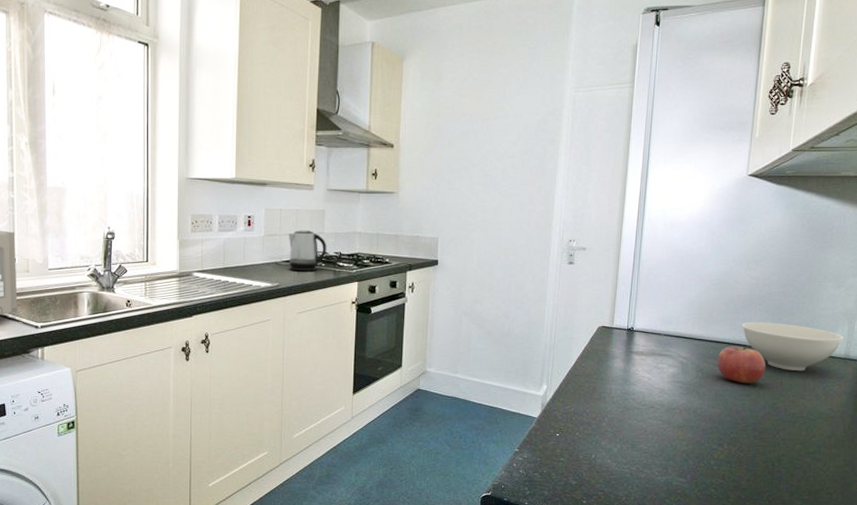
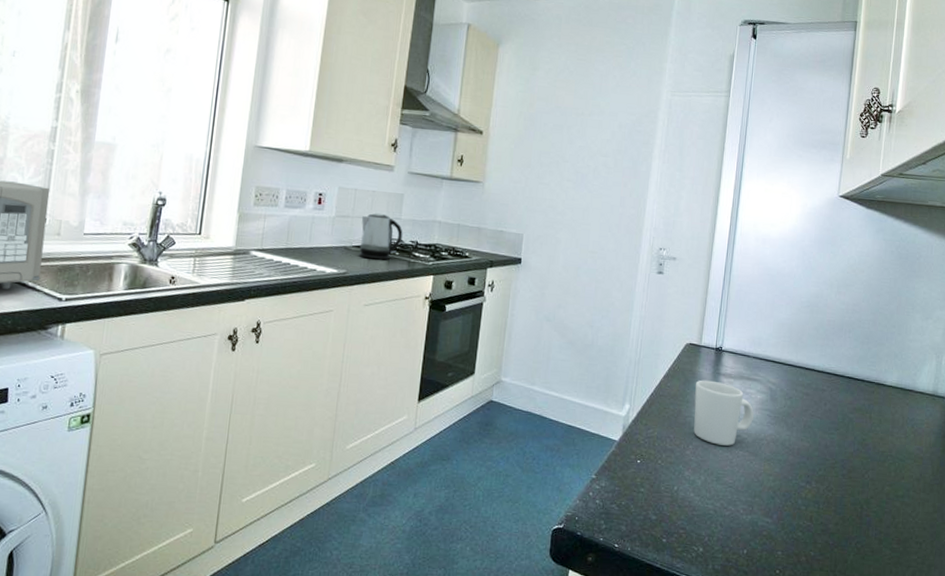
mug: none [608,358,666,416] -> present [694,380,754,446]
fruit: present [717,344,766,384] -> none [806,373,856,417]
bowl: present [741,321,844,372] -> none [831,349,932,407]

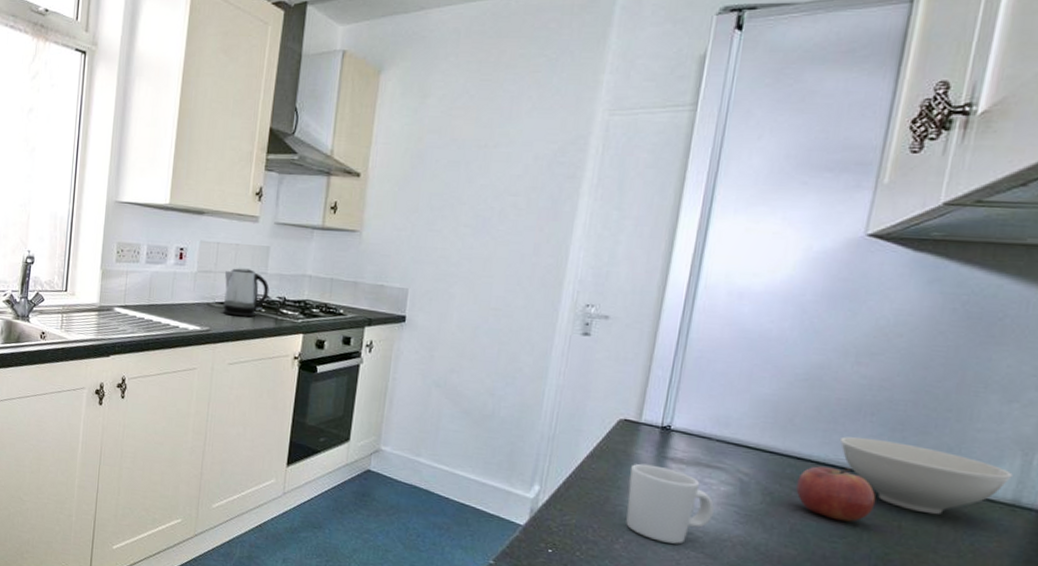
fruit: none [806,373,856,417] -> present [796,466,876,522]
bowl: none [831,349,932,407] -> present [839,436,1013,515]

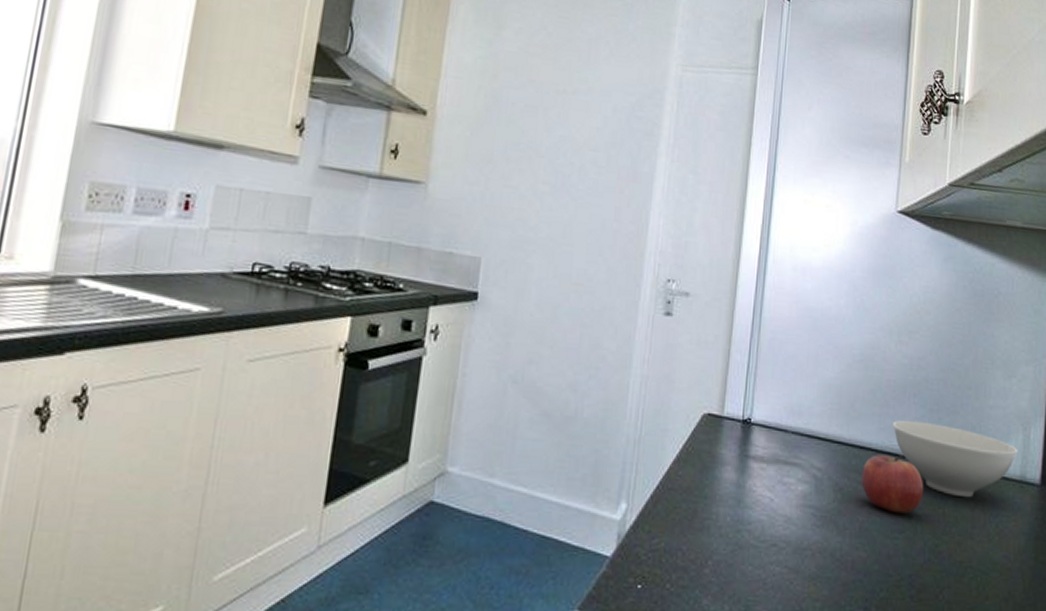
kettle: present [222,267,270,318] -> none [242,224,309,294]
mug: present [626,463,714,544] -> none [714,465,794,560]

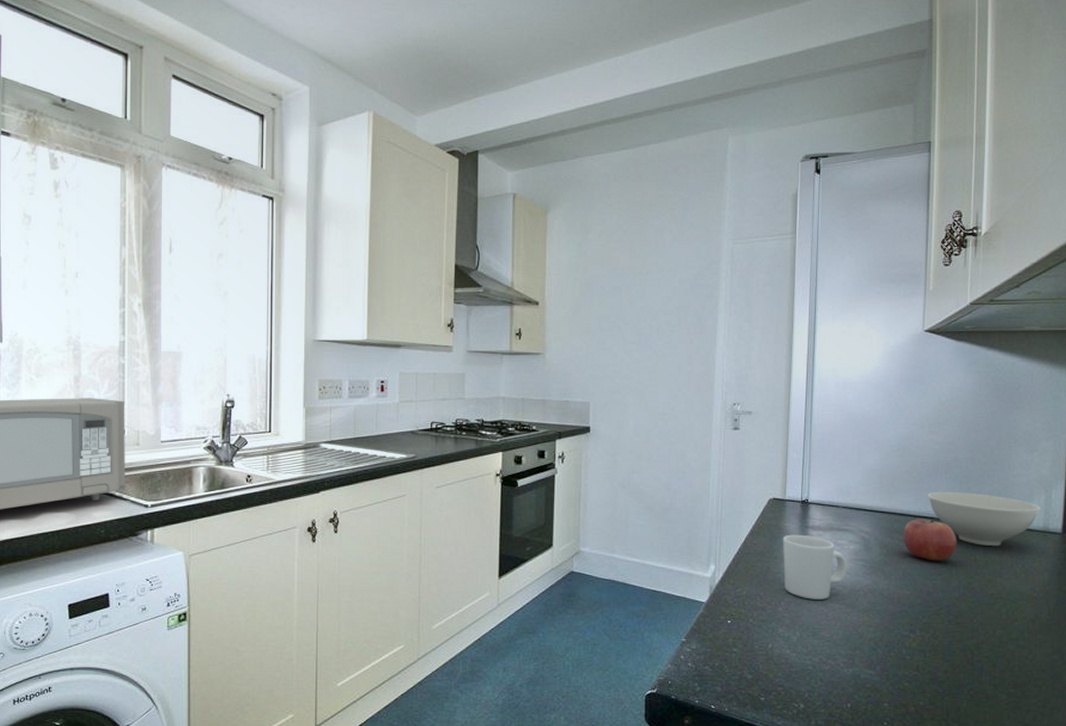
mug: none [714,465,794,560] -> present [783,534,847,600]

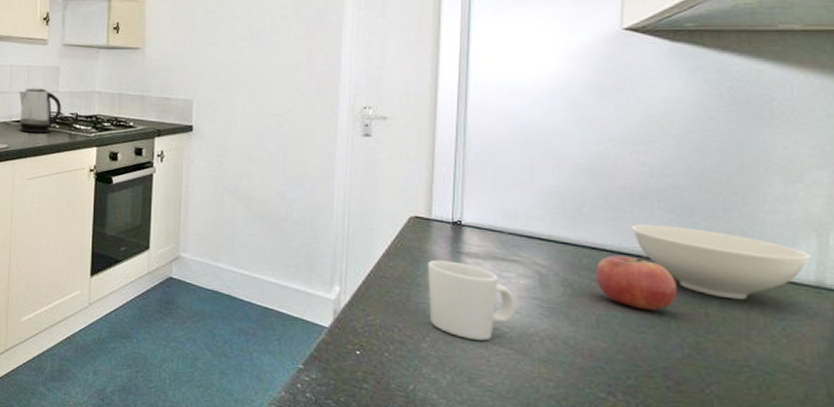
kettle: none [425,394,468,441] -> present [19,87,62,134]

